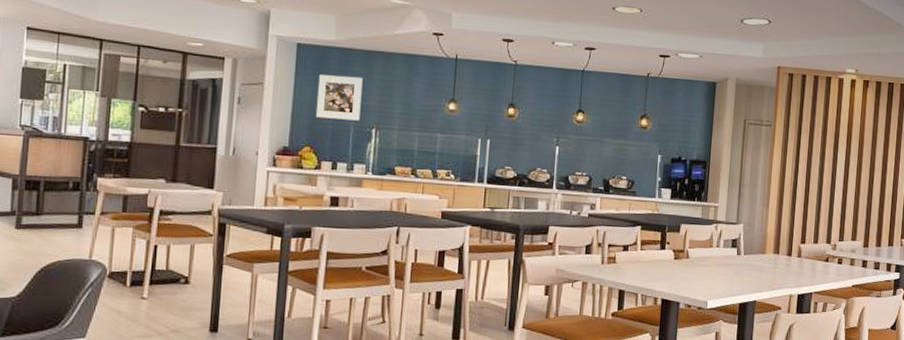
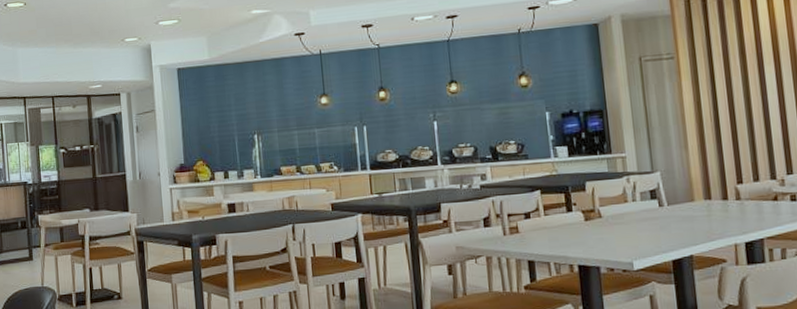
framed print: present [315,75,363,121] -> none [200,88,242,133]

